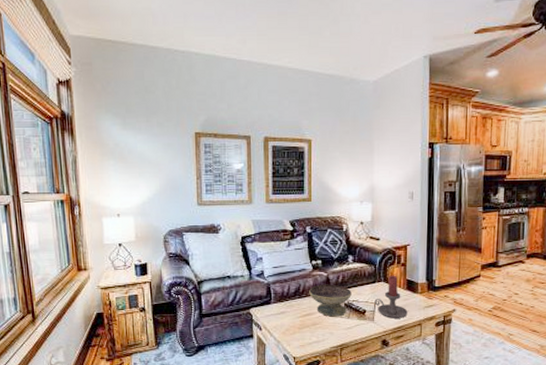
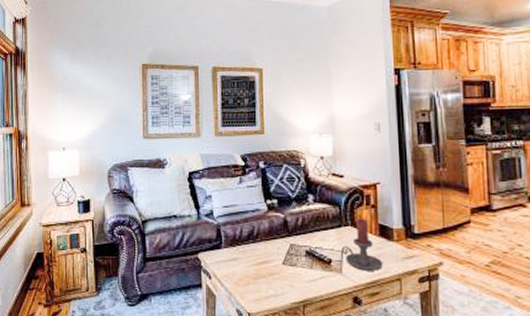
decorative bowl: present [309,284,352,317] -> none [264,227,314,266]

